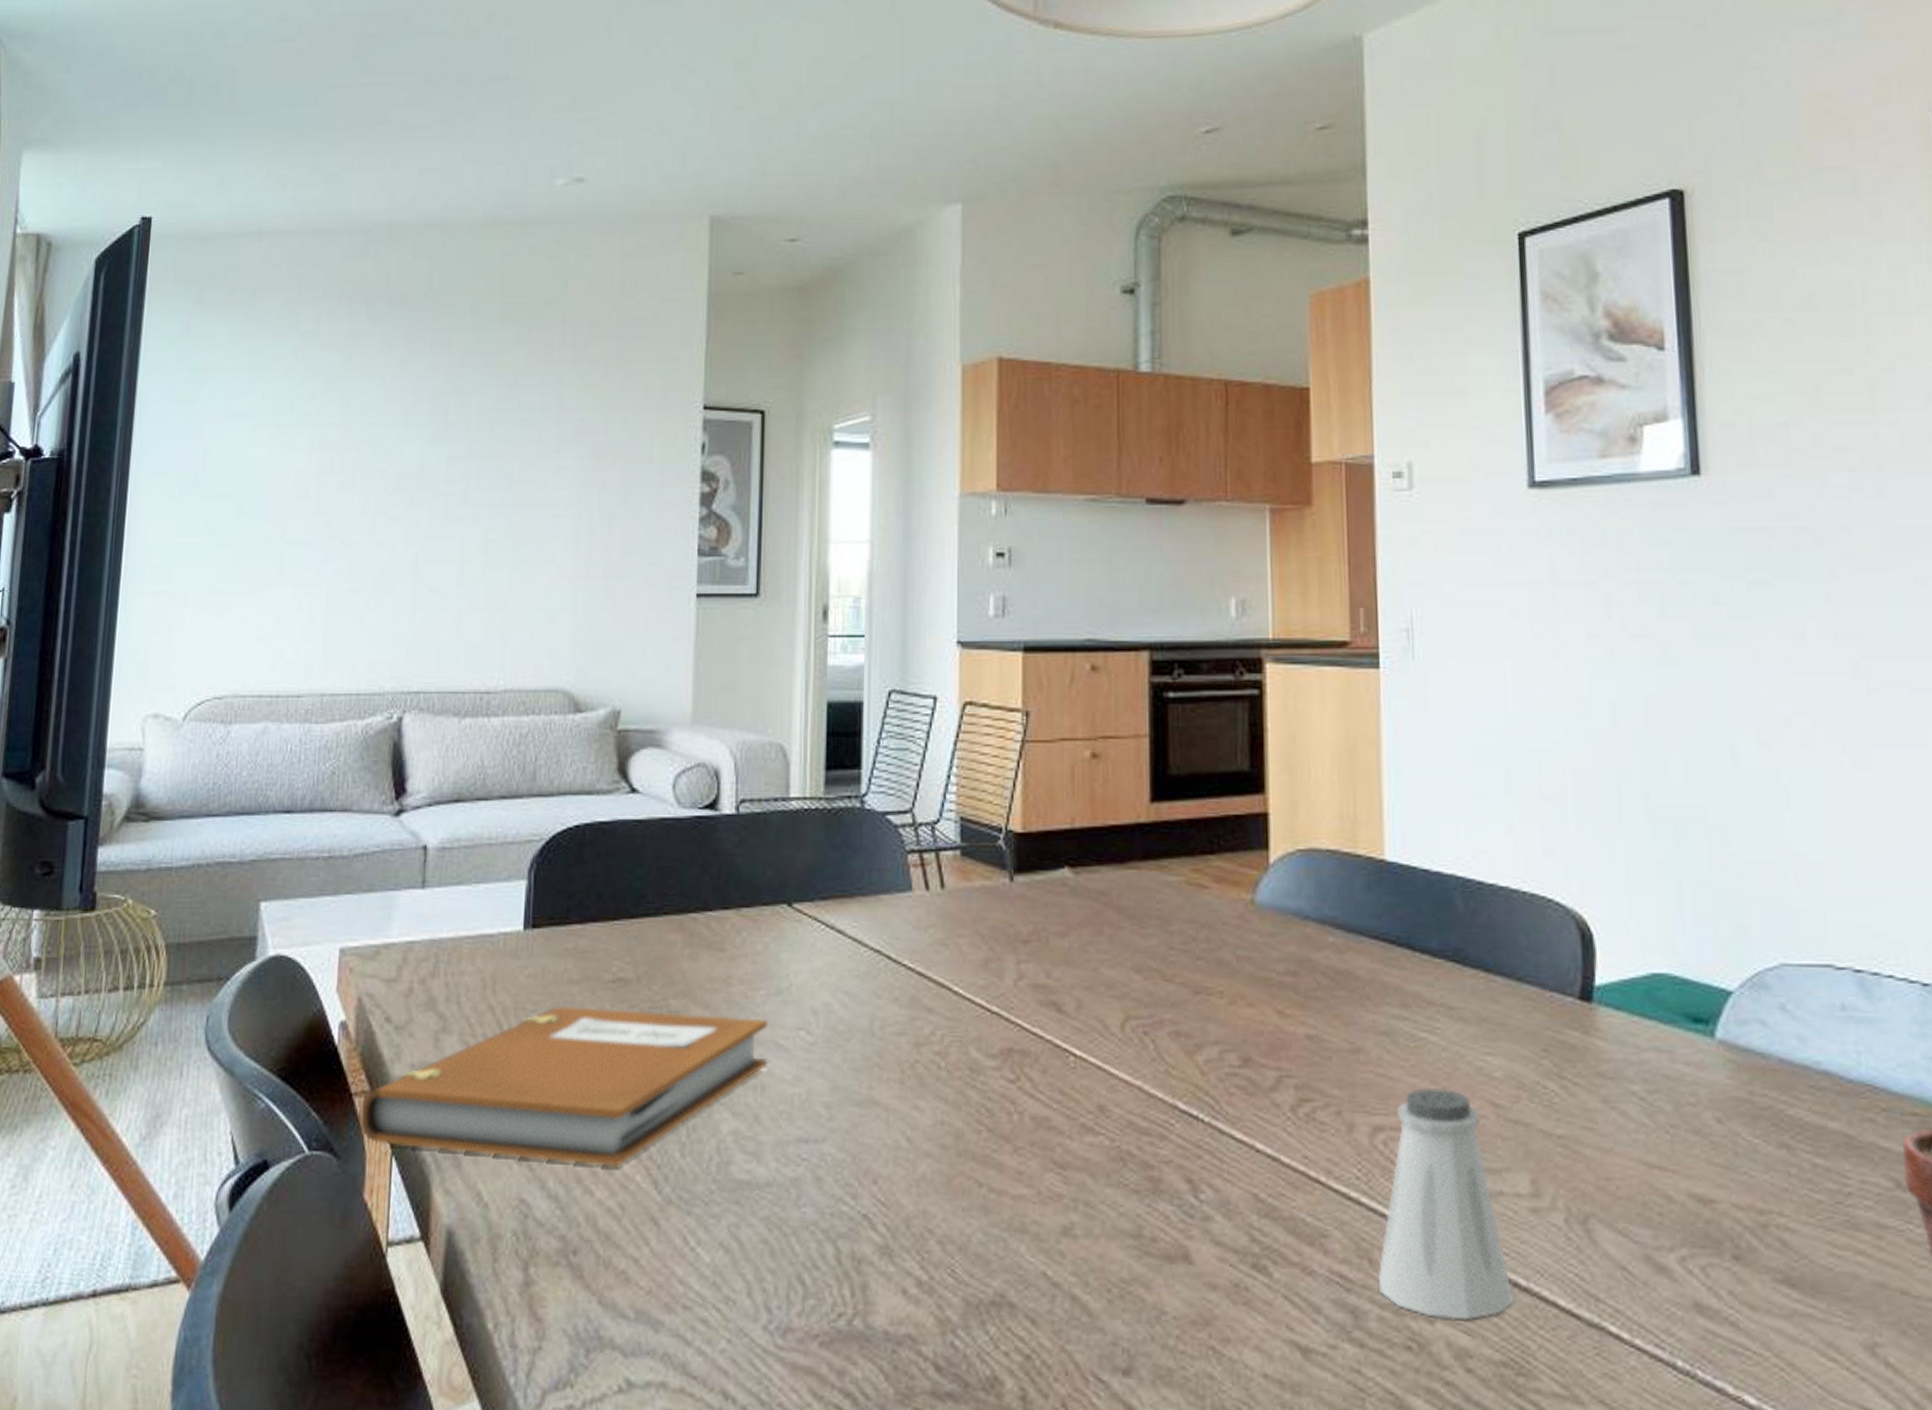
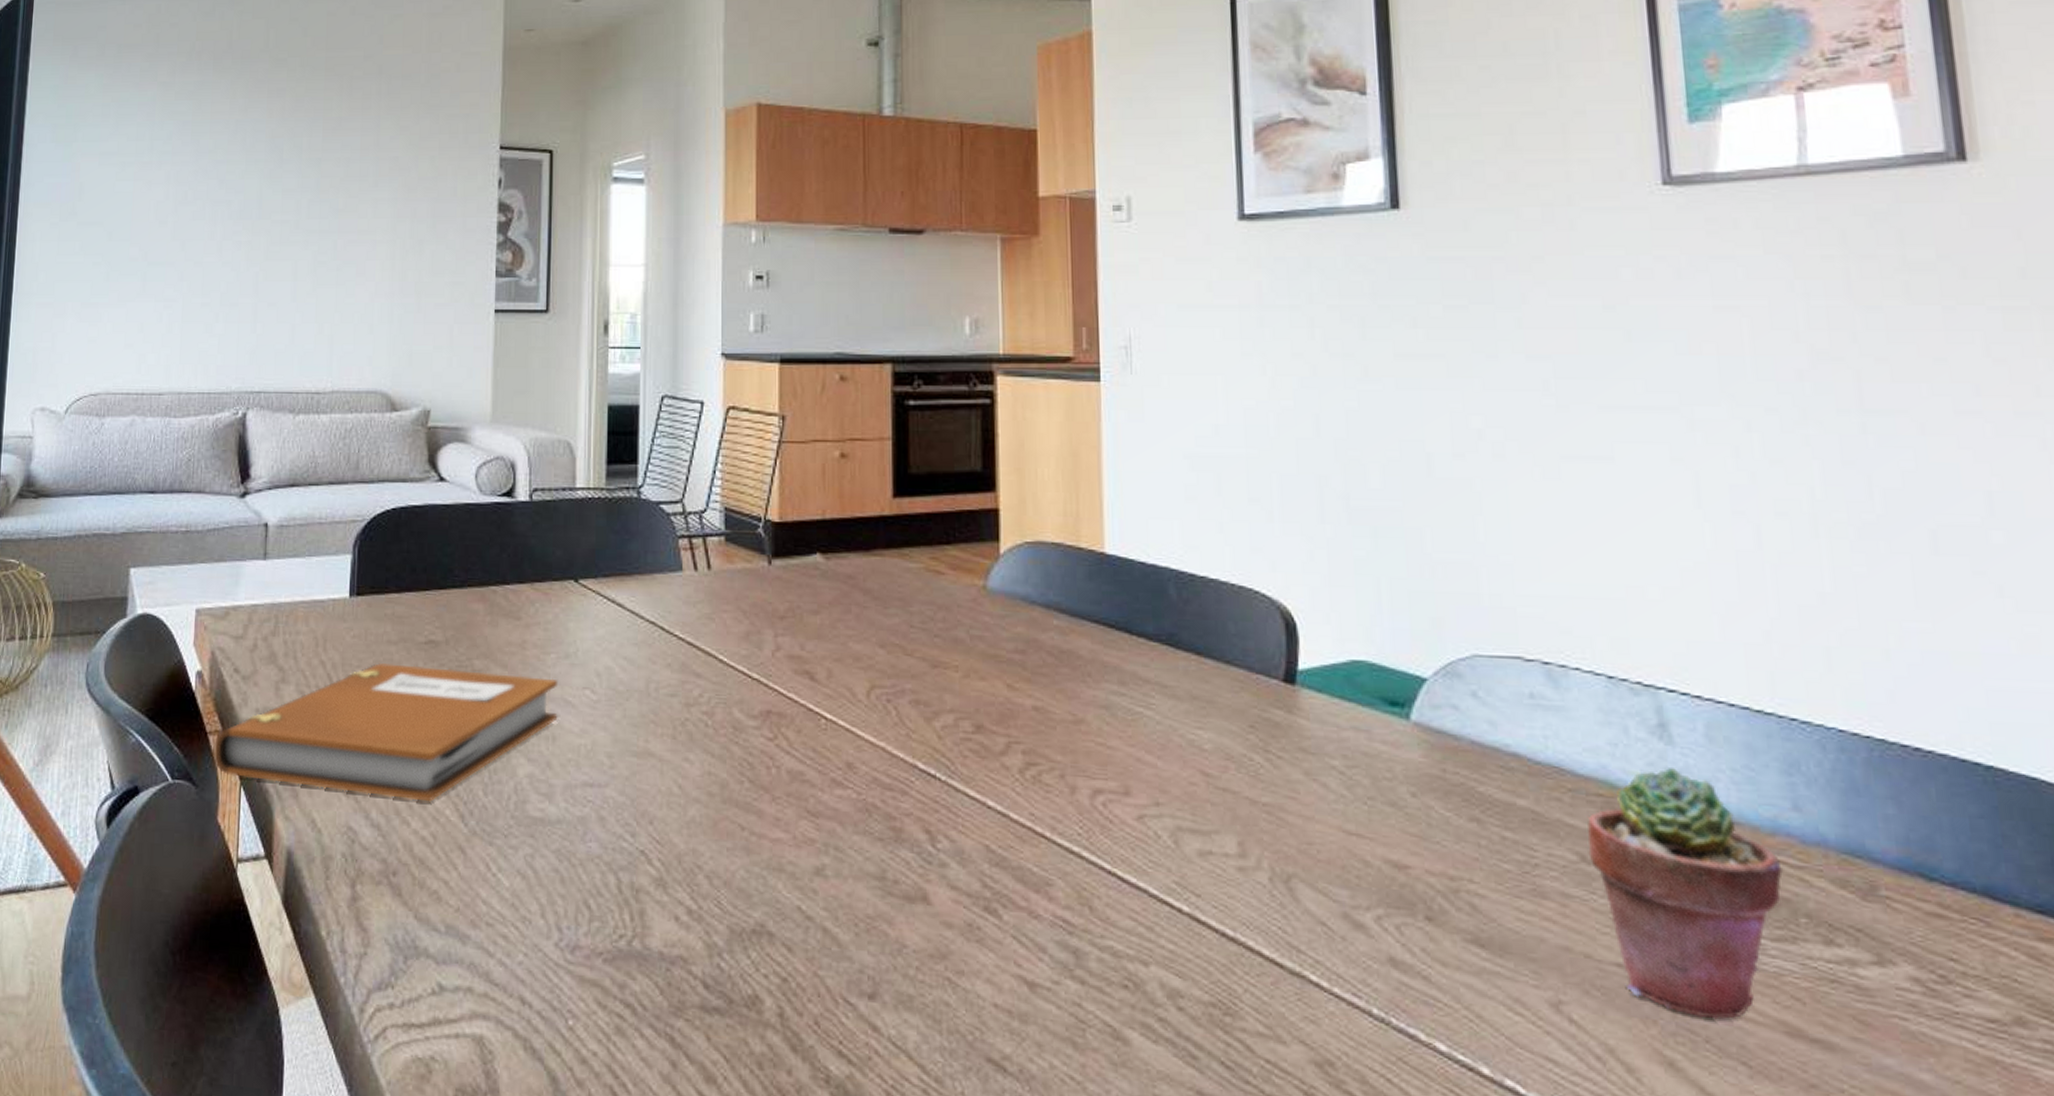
saltshaker: present [1379,1087,1513,1321] -> none [1098,756,1221,964]

